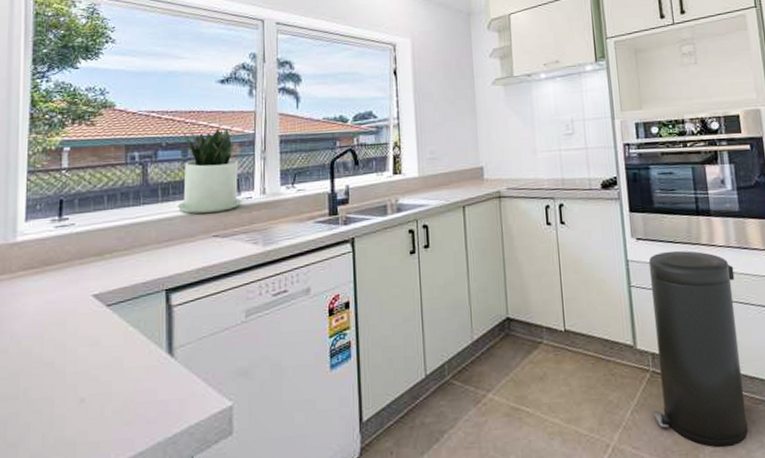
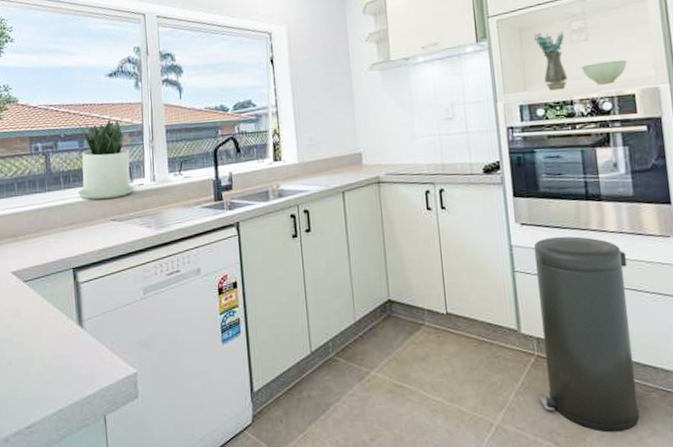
vase: none [648,54,680,110] -> present [534,31,569,91]
bowl: none [691,82,732,106] -> present [581,59,628,85]

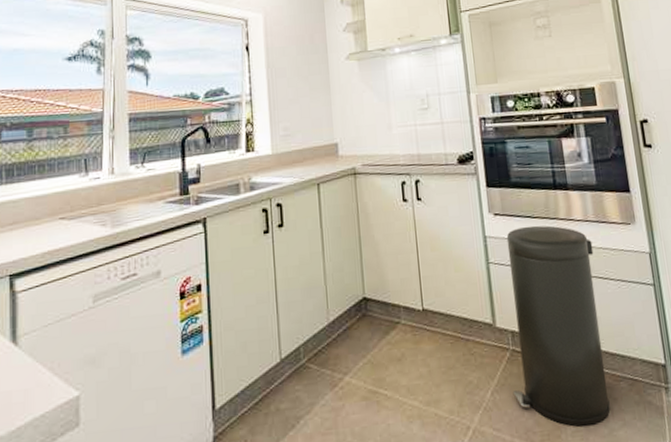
planter: present [77,119,135,200] -> none [21,106,90,196]
vase: present [534,31,569,91] -> none [503,27,535,83]
bowl: present [581,59,628,85] -> none [546,55,587,79]

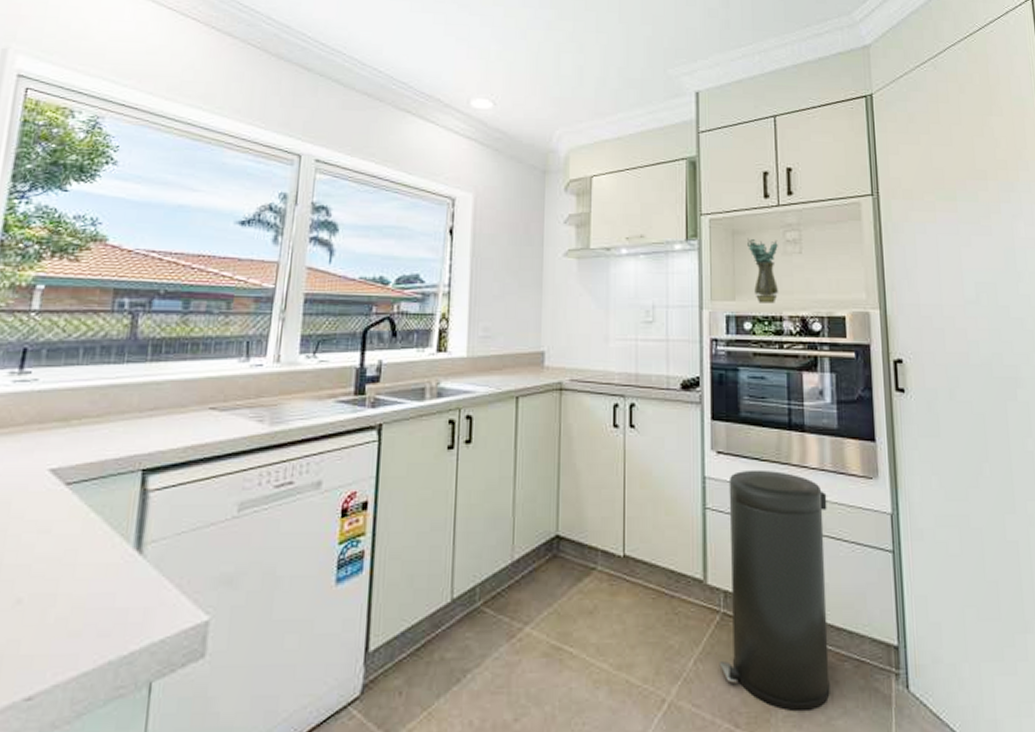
vase: none [503,27,535,83] -> present [747,238,779,304]

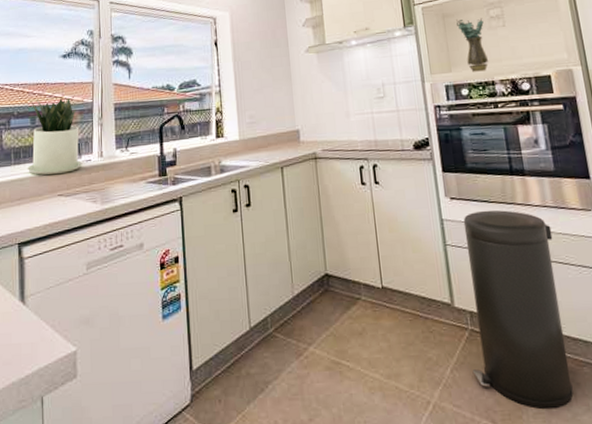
planter: none [168,276,252,380] -> present [27,97,83,175]

